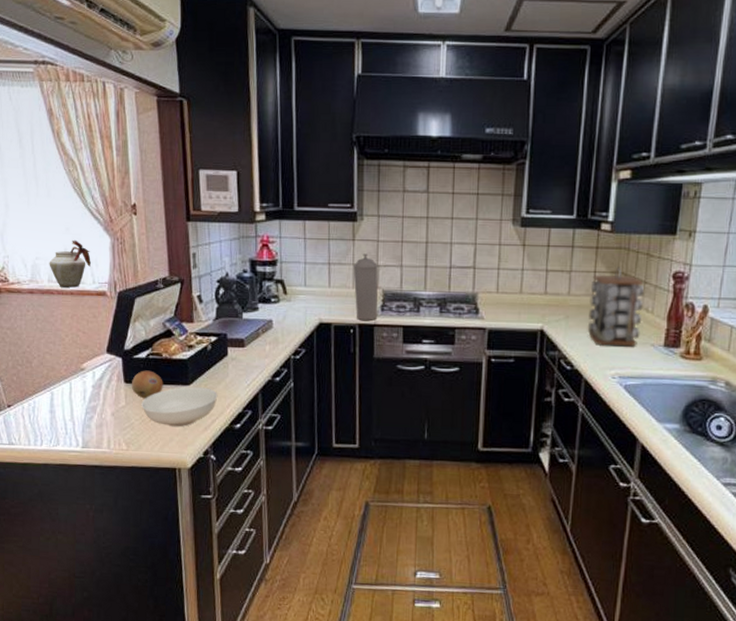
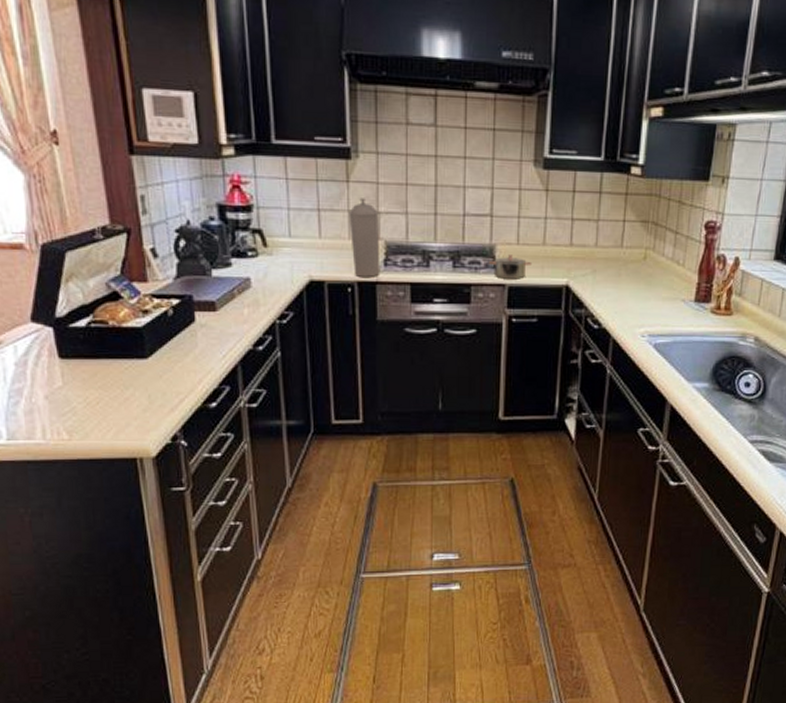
fruit: present [131,370,163,399] -> none [68,342,113,377]
bowl: present [141,386,218,427] -> none [84,360,186,410]
cooking pot: none [470,302,510,324] -> present [488,254,533,279]
spice rack: present [587,267,644,347] -> none [615,215,675,303]

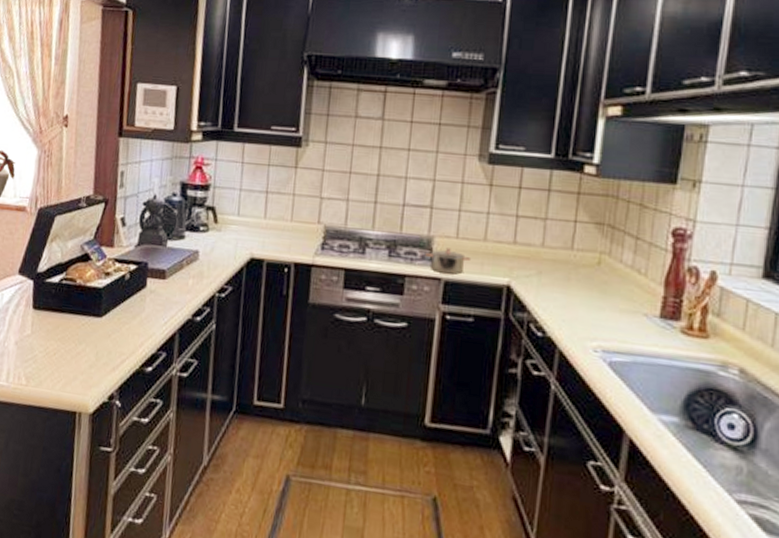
canister: present [349,198,380,277] -> none [292,183,322,260]

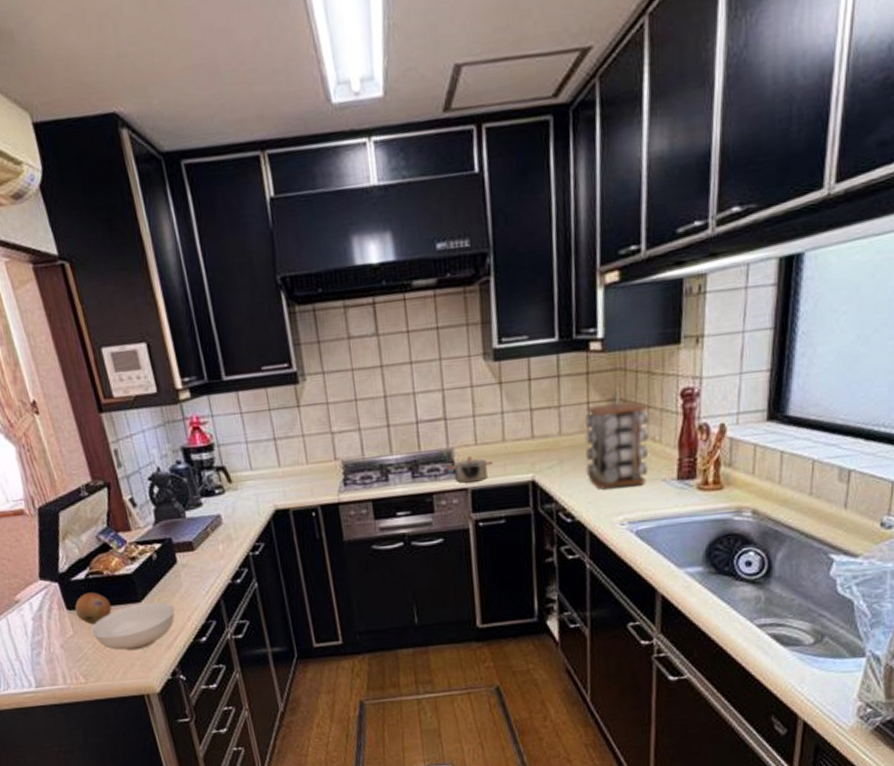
fruit: none [39,296,74,329] -> present [74,592,112,625]
bowl: none [47,318,132,365] -> present [90,602,175,651]
spice rack: none [564,217,635,315] -> present [584,392,649,489]

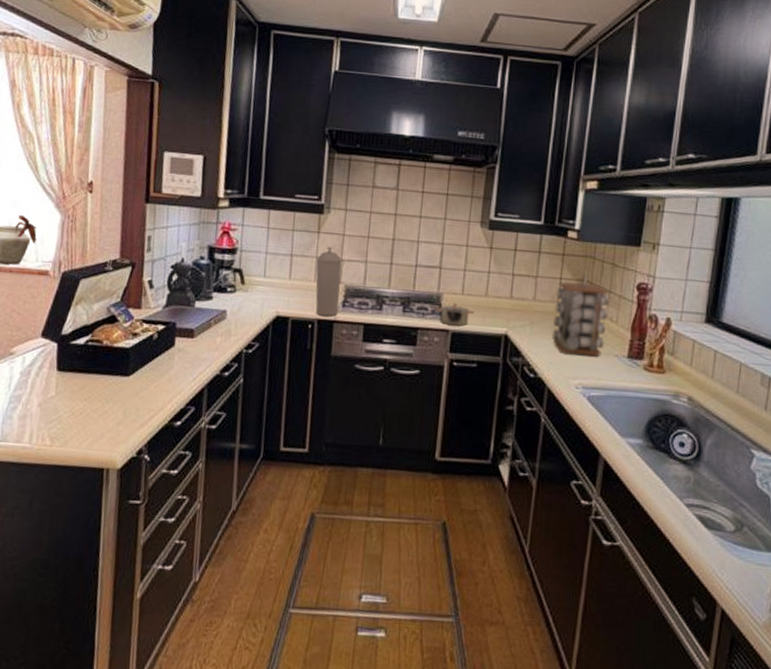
fruit: present [74,592,112,625] -> none [64,357,101,390]
bowl: present [90,602,175,651] -> none [72,377,160,423]
canister: none [303,420,341,500] -> present [315,247,342,316]

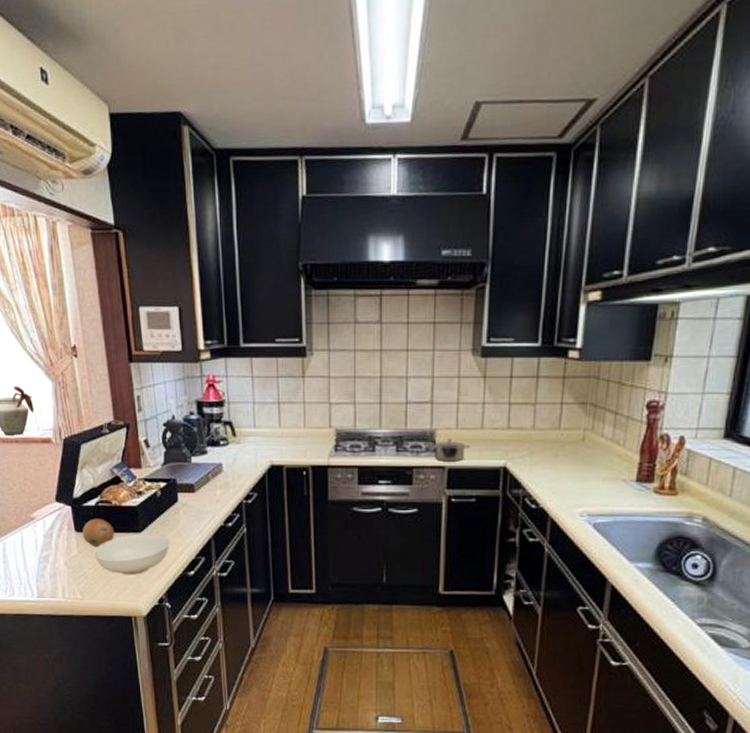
fruit: none [64,357,101,390] -> present [82,518,114,548]
bowl: none [72,377,160,423] -> present [93,534,170,575]
canister: present [315,247,342,316] -> none [304,391,331,461]
spice rack: present [551,275,609,357] -> none [553,397,615,483]

